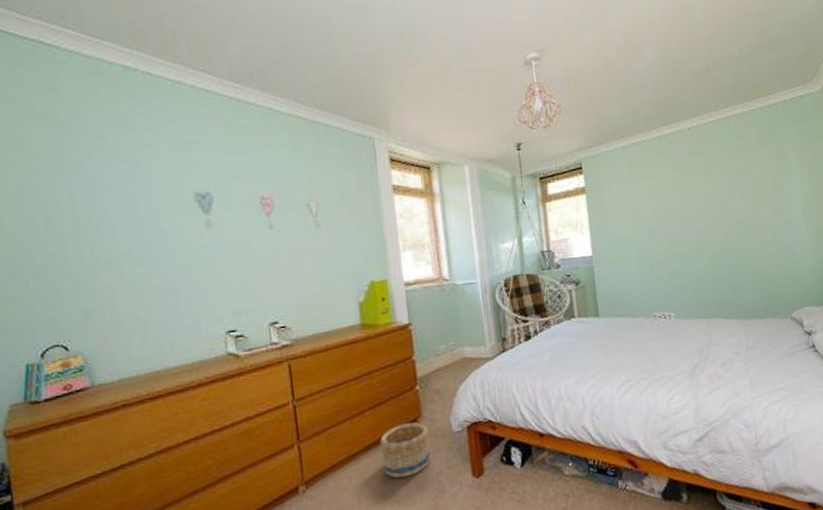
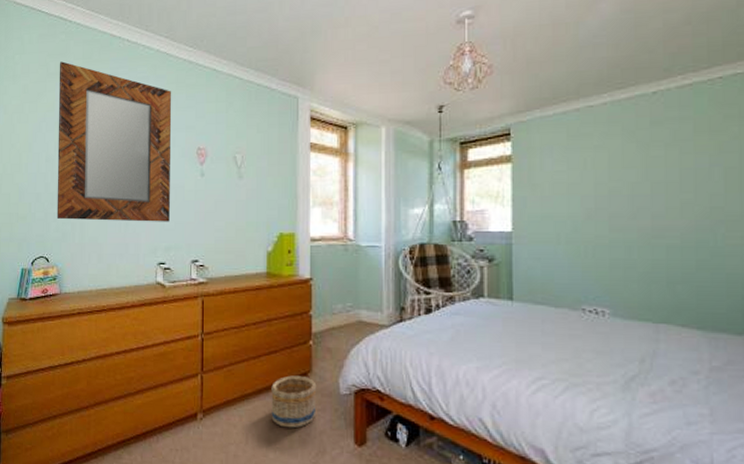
home mirror: none [47,98,236,296] -> present [56,61,172,222]

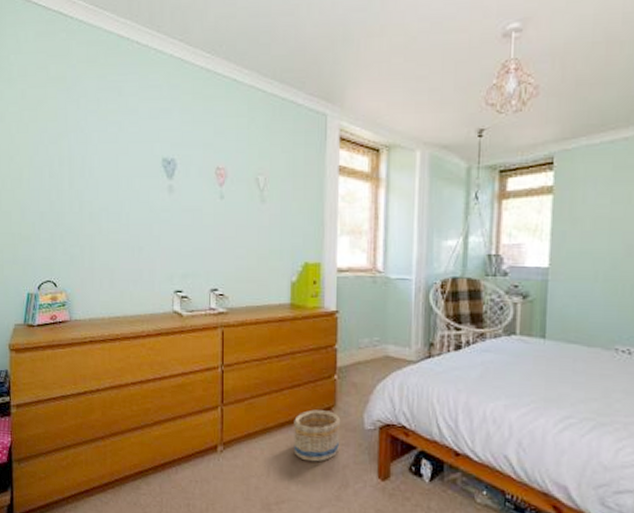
home mirror: present [56,61,172,222] -> none [60,64,188,247]

